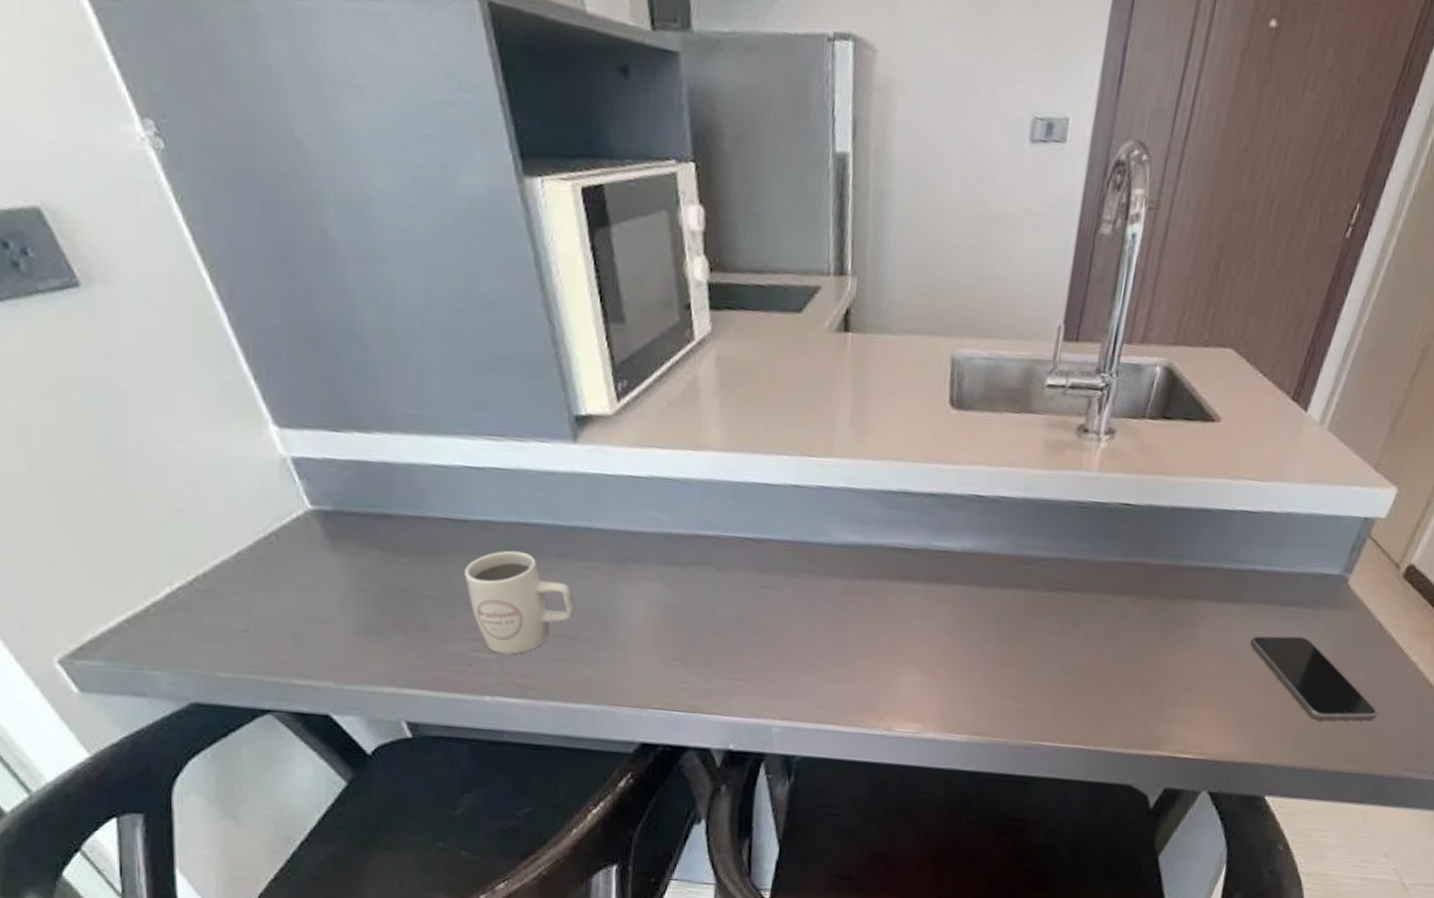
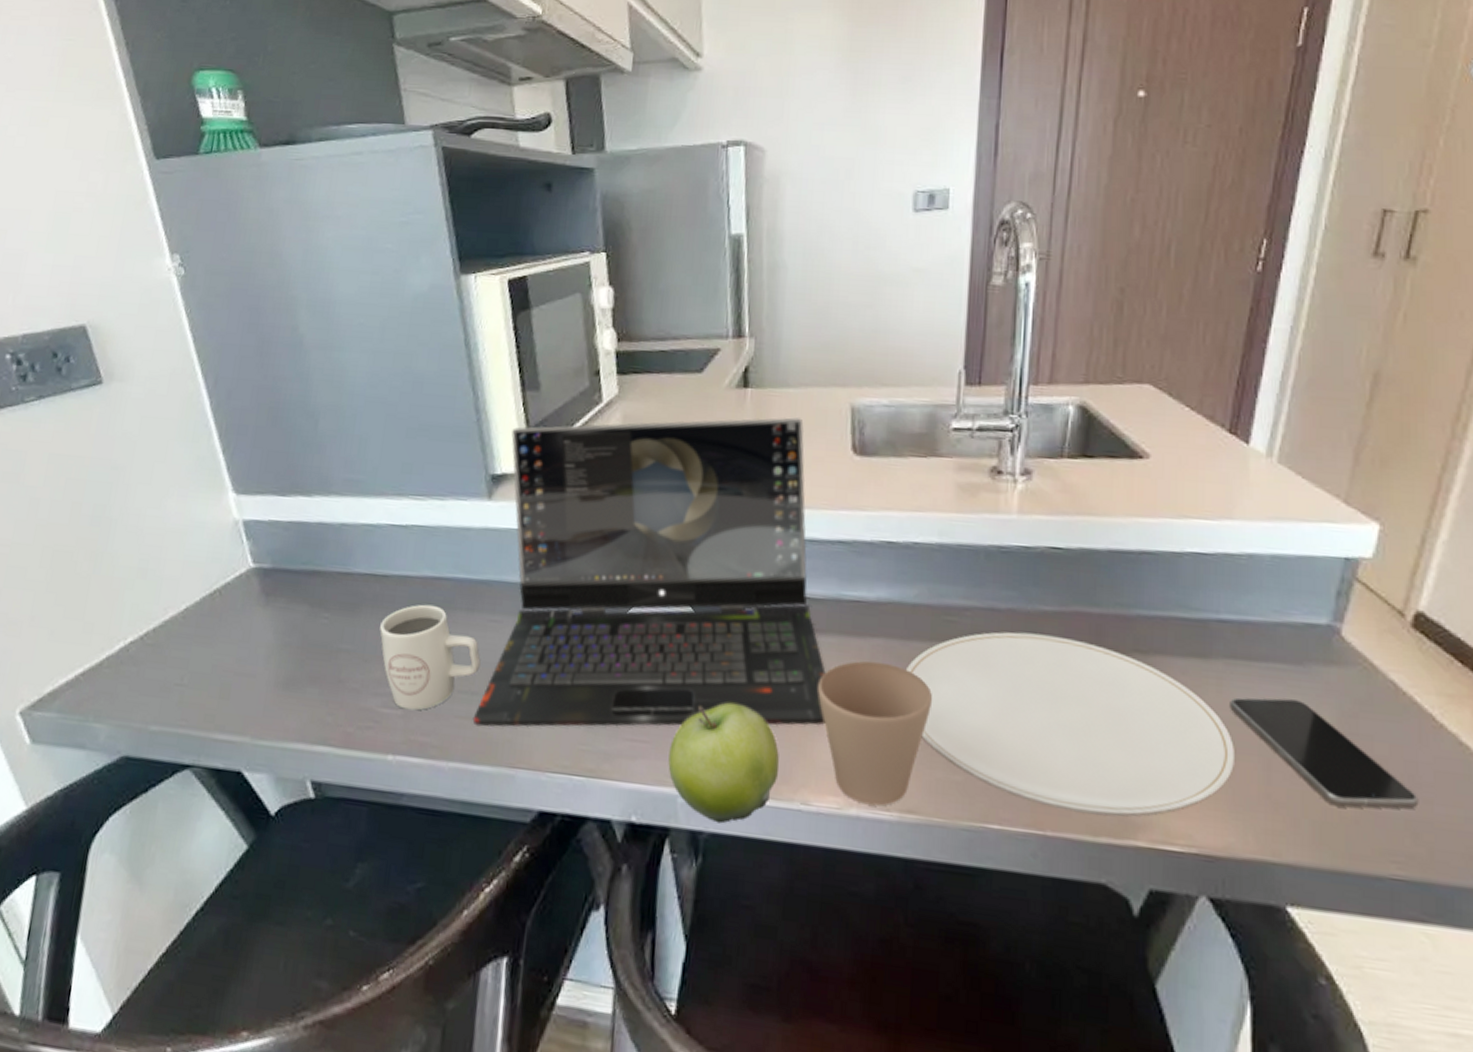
laptop computer: none [570,364,912,669] -> present [472,417,826,727]
fruit: none [763,644,867,748] -> present [668,702,779,824]
cup: none [904,605,1006,730] -> present [818,660,933,807]
plate: none [985,580,1248,733] -> present [906,631,1234,817]

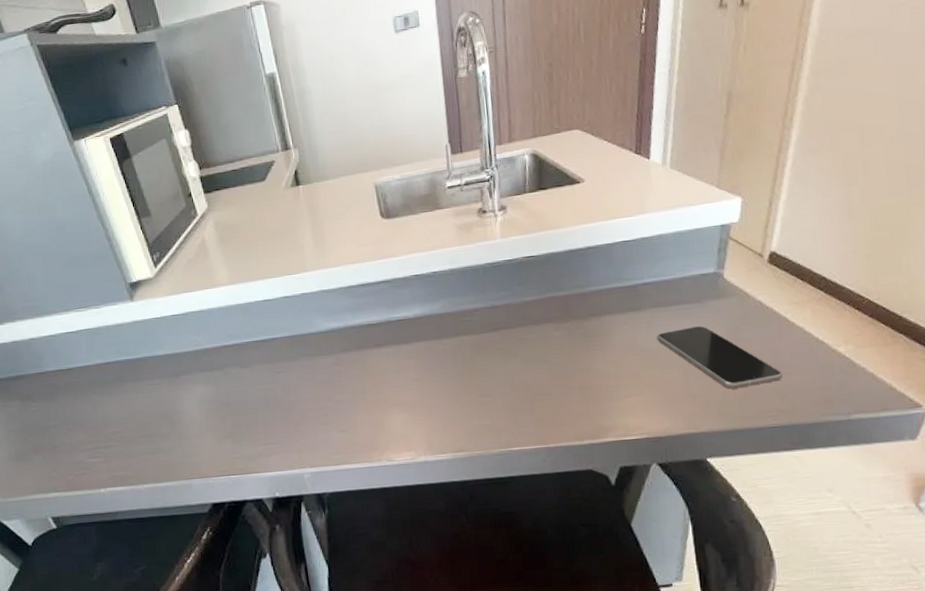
mug: present [380,604,481,711] -> none [74,382,151,457]
laptop computer: present [472,417,826,727] -> none [137,200,394,457]
fruit: present [668,702,779,824] -> none [292,405,368,485]
cup: present [818,660,933,807] -> none [385,357,463,453]
plate: present [906,631,1234,817] -> none [442,316,664,429]

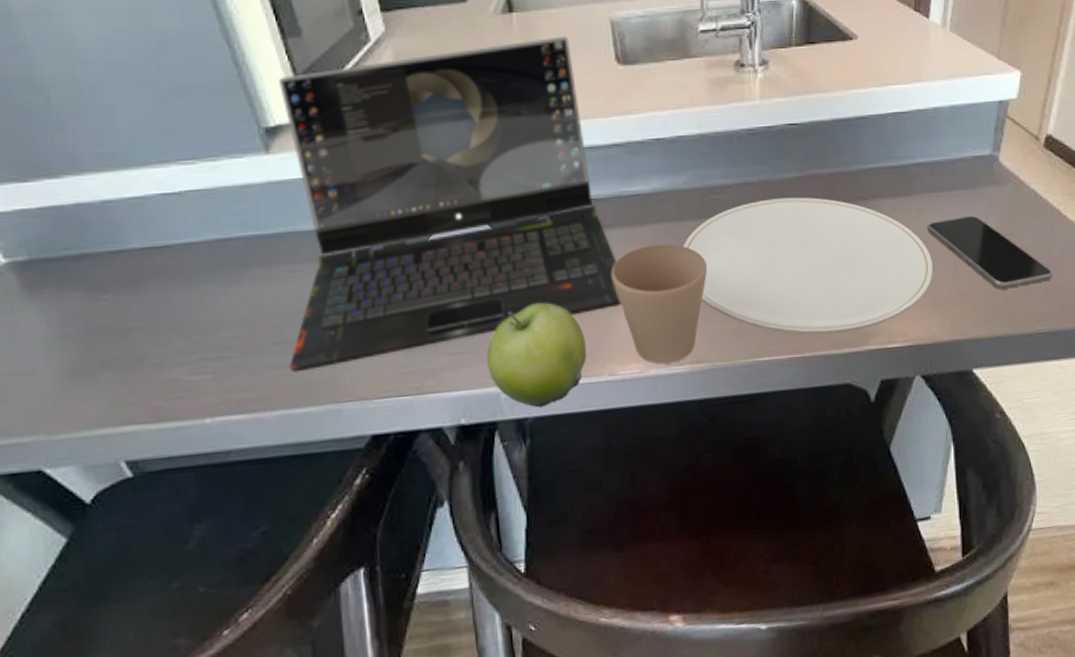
laptop computer: none [137,200,394,457] -> present [279,36,622,373]
fruit: none [292,405,368,485] -> present [487,302,586,408]
cup: none [385,357,463,453] -> present [611,243,708,364]
plate: none [442,316,664,429] -> present [684,197,933,334]

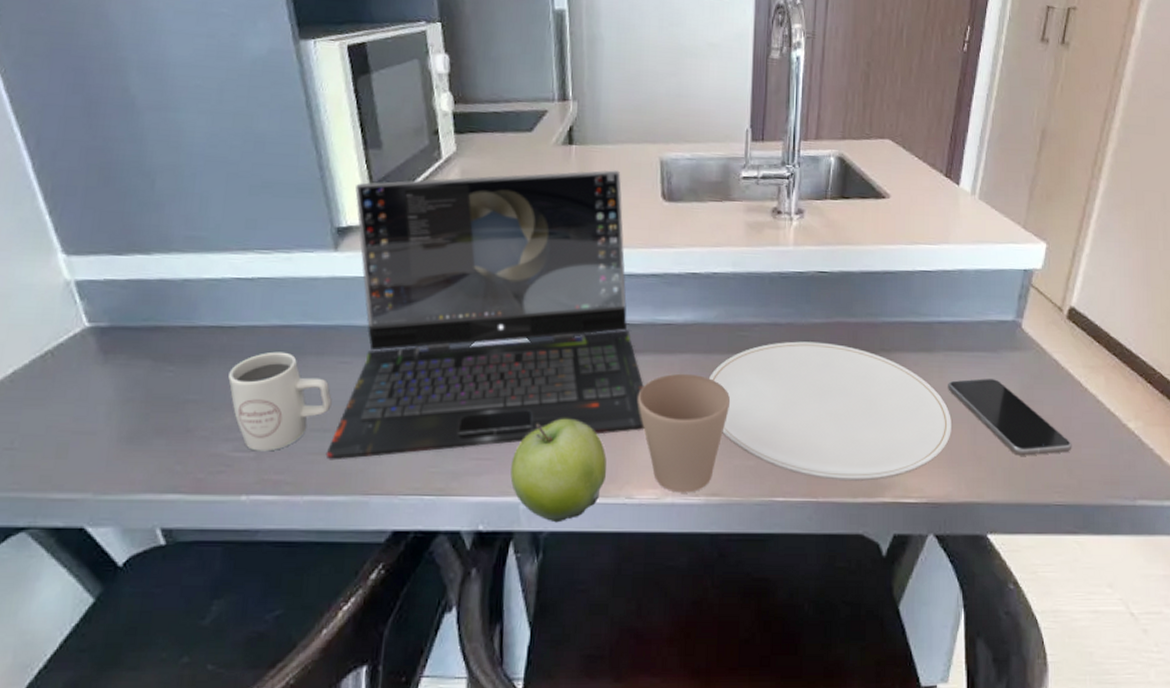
mug: none [171,266,288,372] -> present [228,351,332,452]

